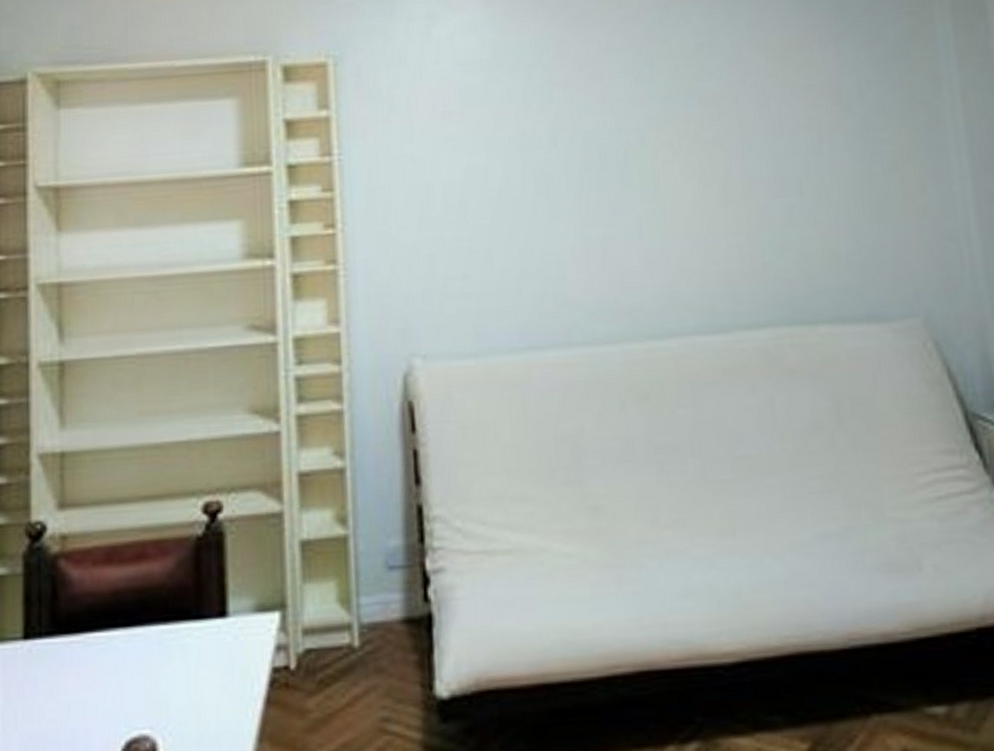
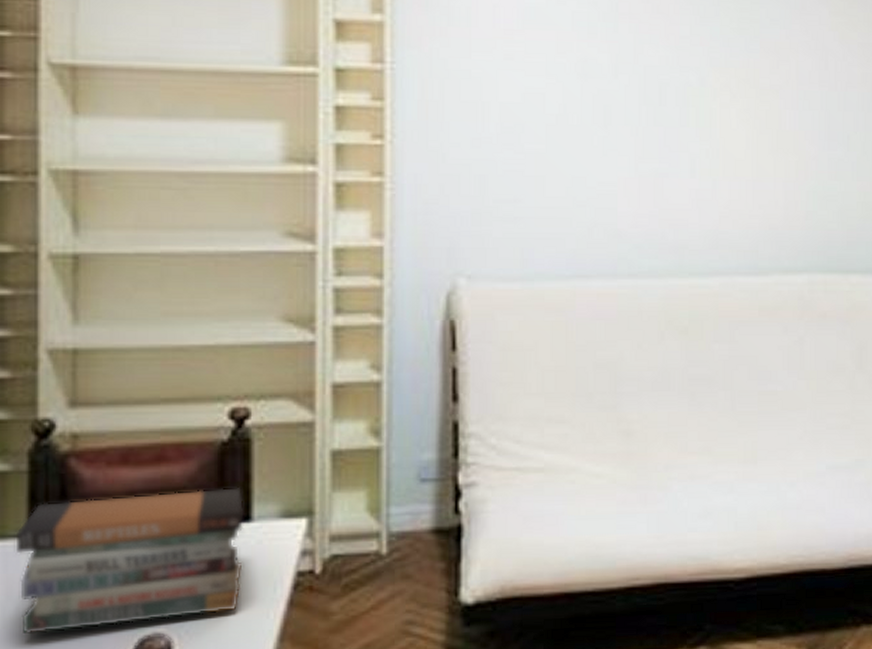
book stack: none [11,581,221,739] -> present [14,486,244,635]

